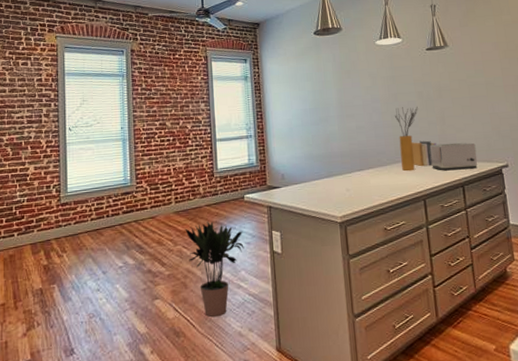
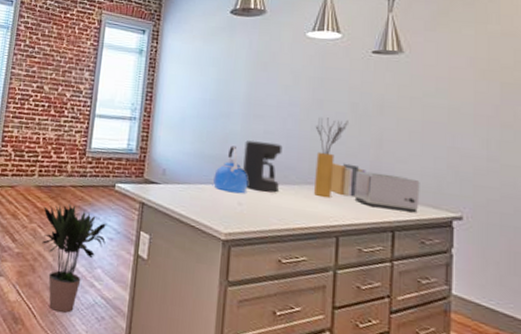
kettle: none [323,143,352,183] -> present [213,145,248,194]
coffee maker: none [343,135,375,178] -> present [243,140,283,193]

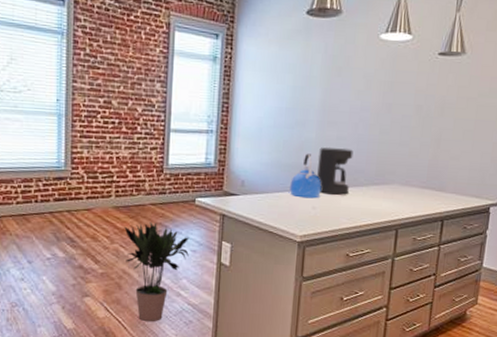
vase: present [313,117,348,199] -> none [378,121,413,197]
books: present [330,163,366,197] -> none [393,163,425,194]
toaster: present [354,170,420,213] -> none [413,169,468,203]

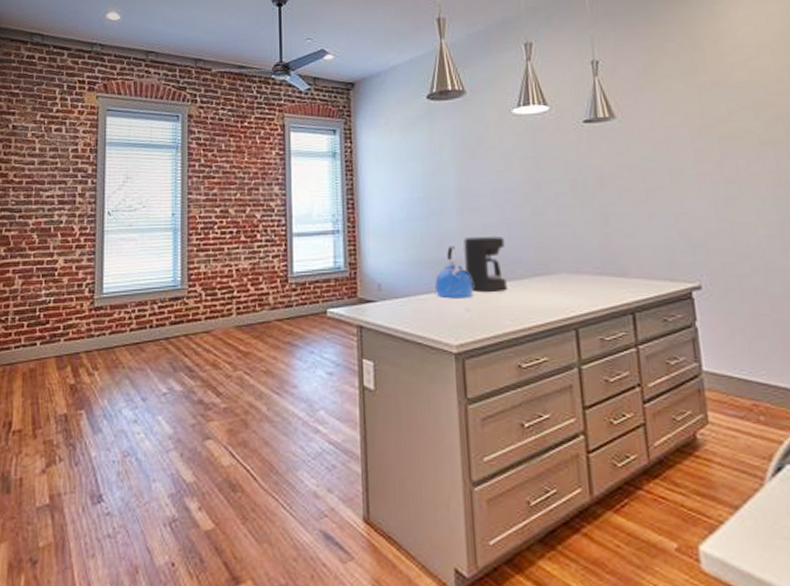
potted plant: present [124,222,190,322] -> none [248,341,325,470]

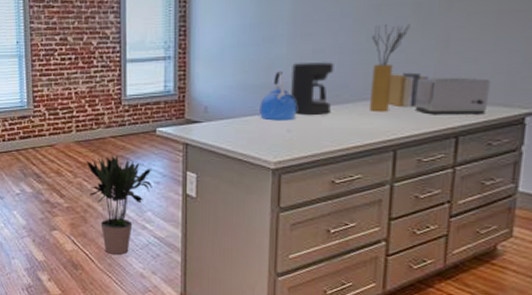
potted plant: none [248,341,325,470] -> present [86,155,152,255]
vase: none [535,199,570,289] -> present [368,23,410,113]
books: none [560,246,596,283] -> present [387,72,429,108]
toaster: none [585,251,655,291] -> present [414,77,491,115]

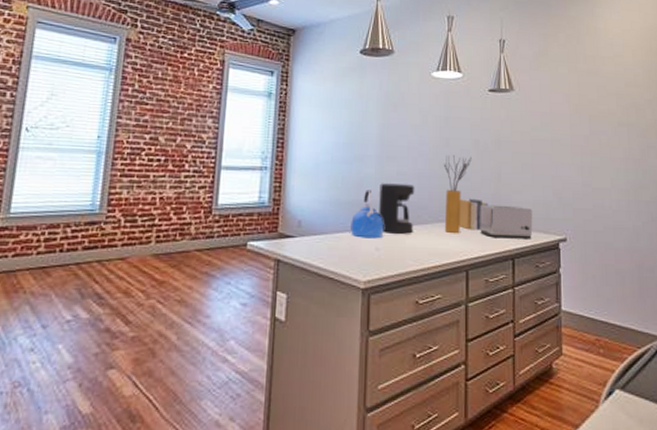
potted plant: present [86,155,152,255] -> none [163,271,240,399]

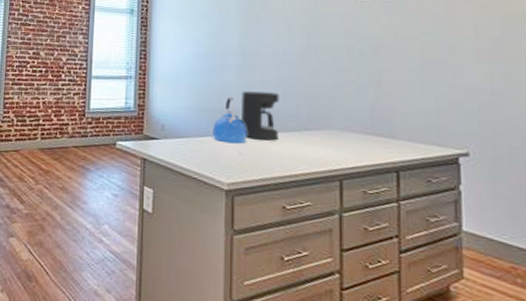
vase: present [443,155,472,234] -> none [311,63,345,143]
books: present [459,198,489,231] -> none [330,107,366,140]
toaster: present [480,204,533,239] -> none [355,113,423,152]

